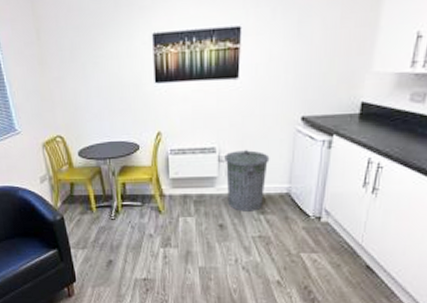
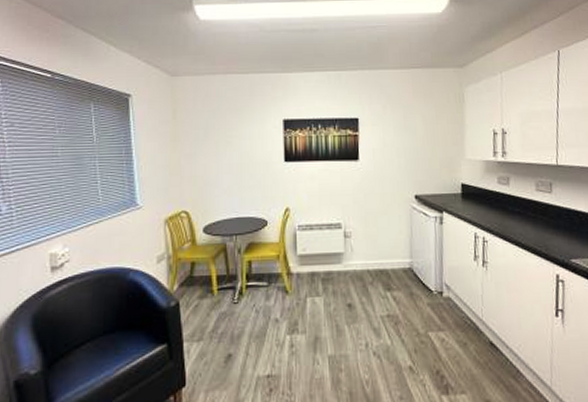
trash can: present [224,149,270,211] -> none [350,224,391,289]

